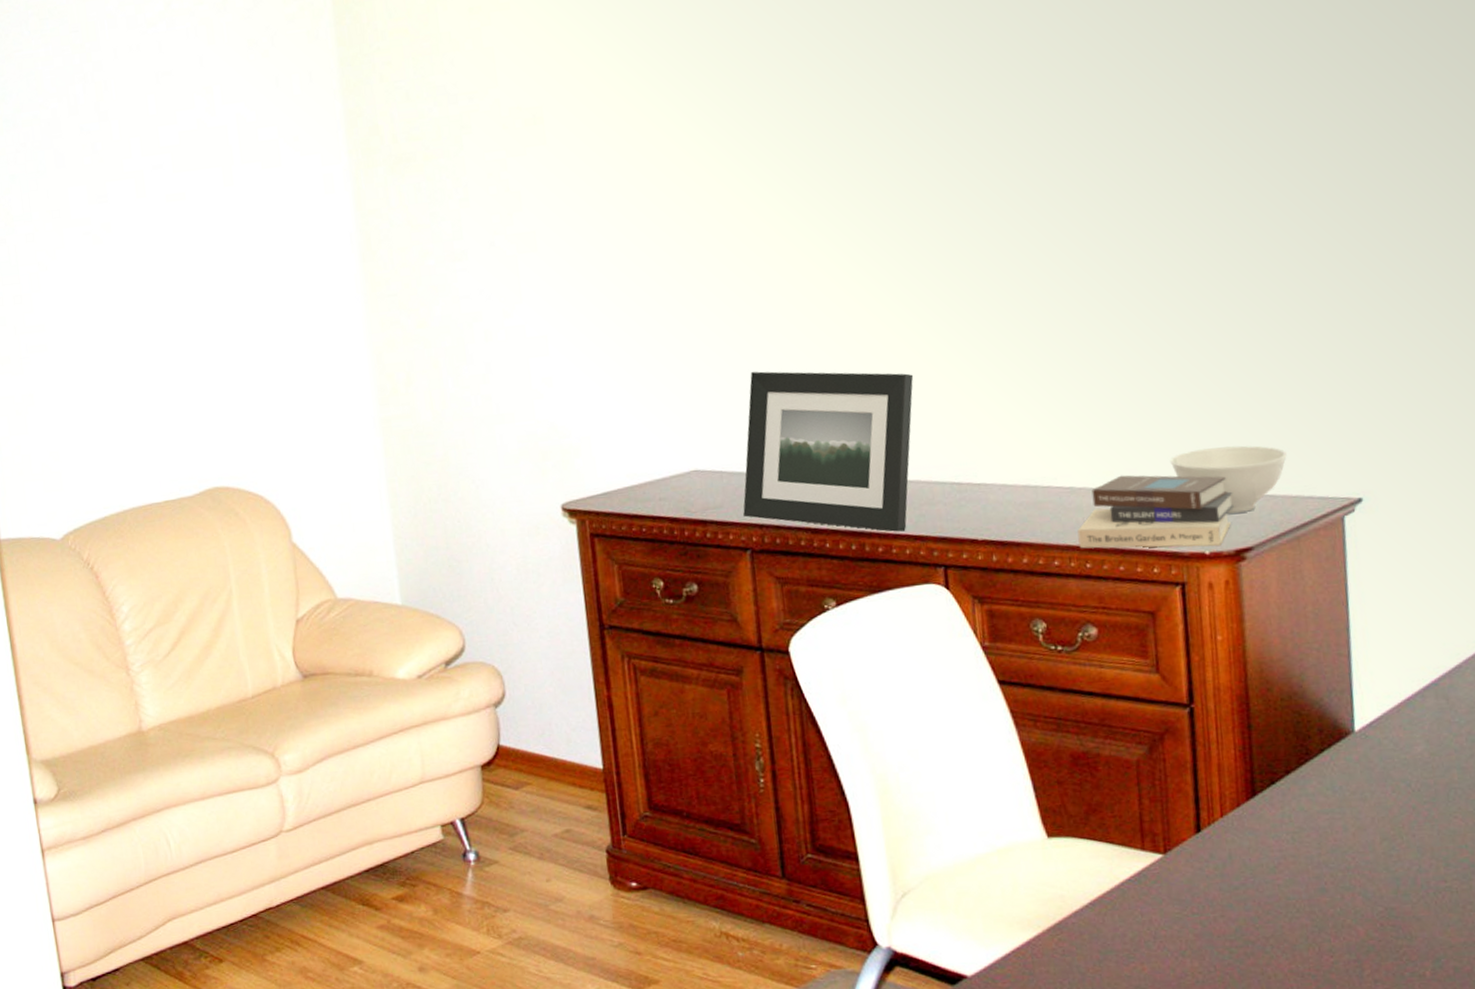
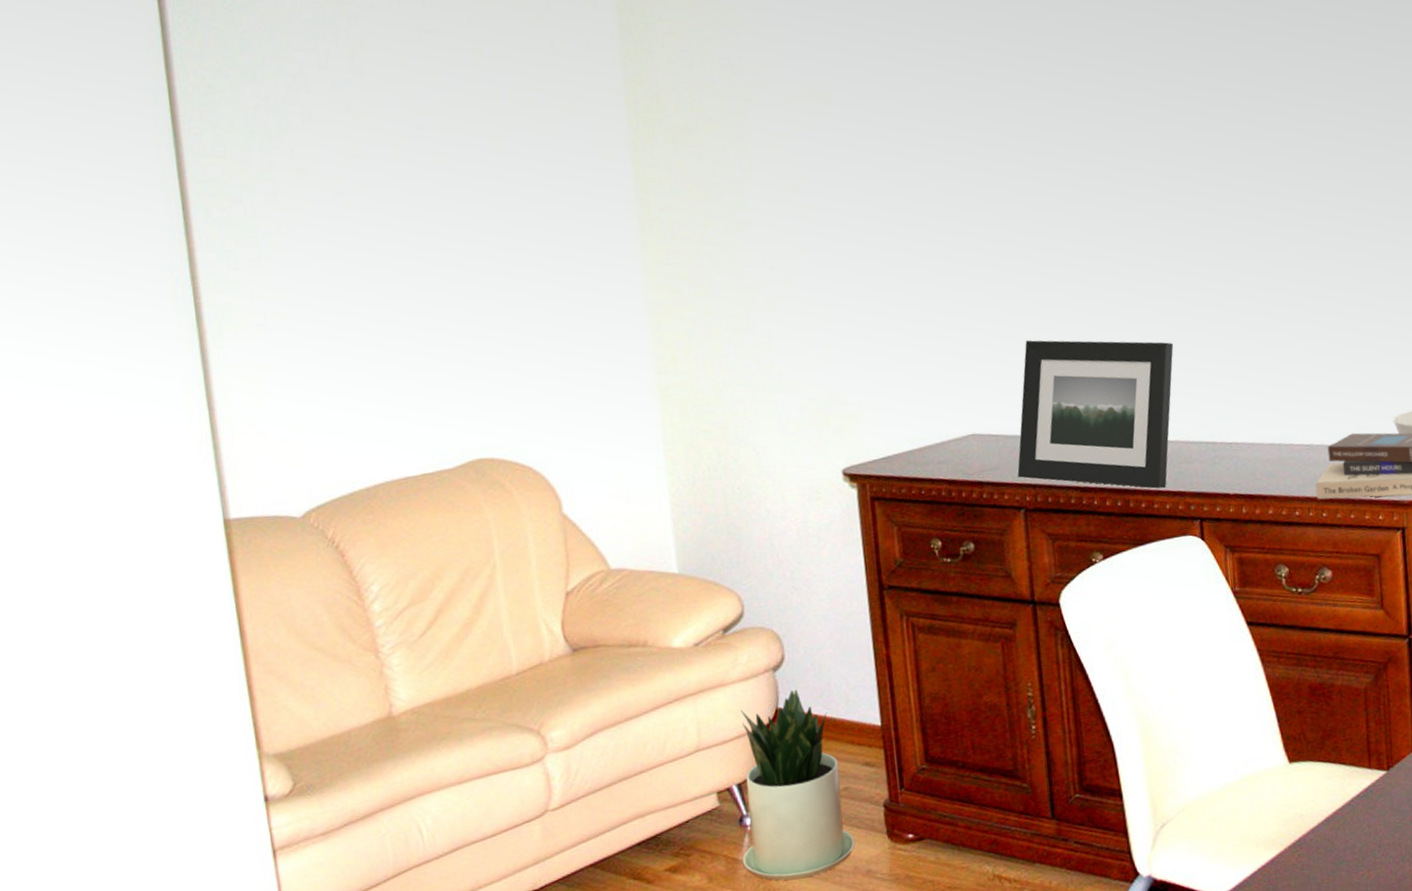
planter: none [462,728,578,919] -> present [740,690,856,881]

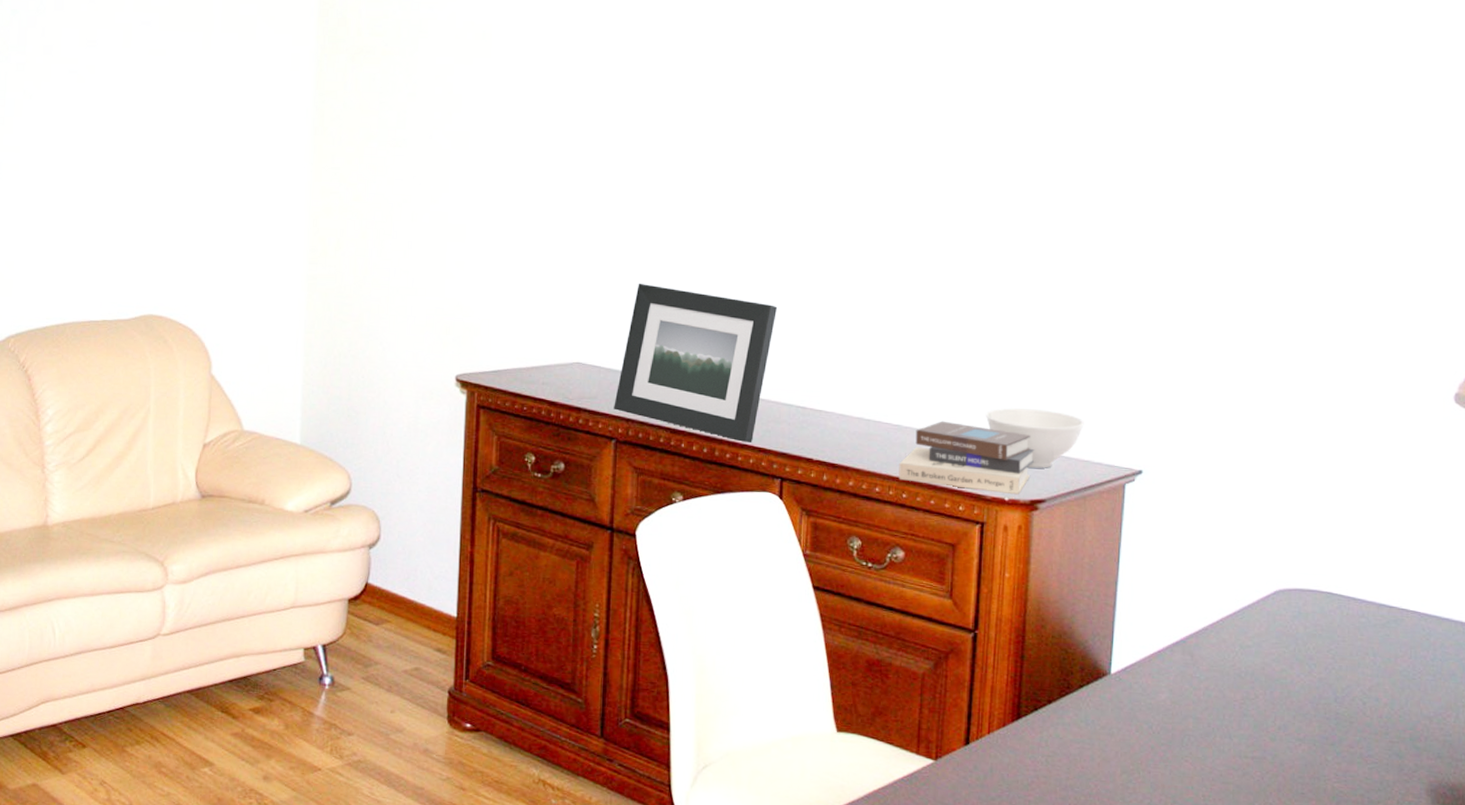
planter: present [740,690,856,881] -> none [317,569,418,744]

